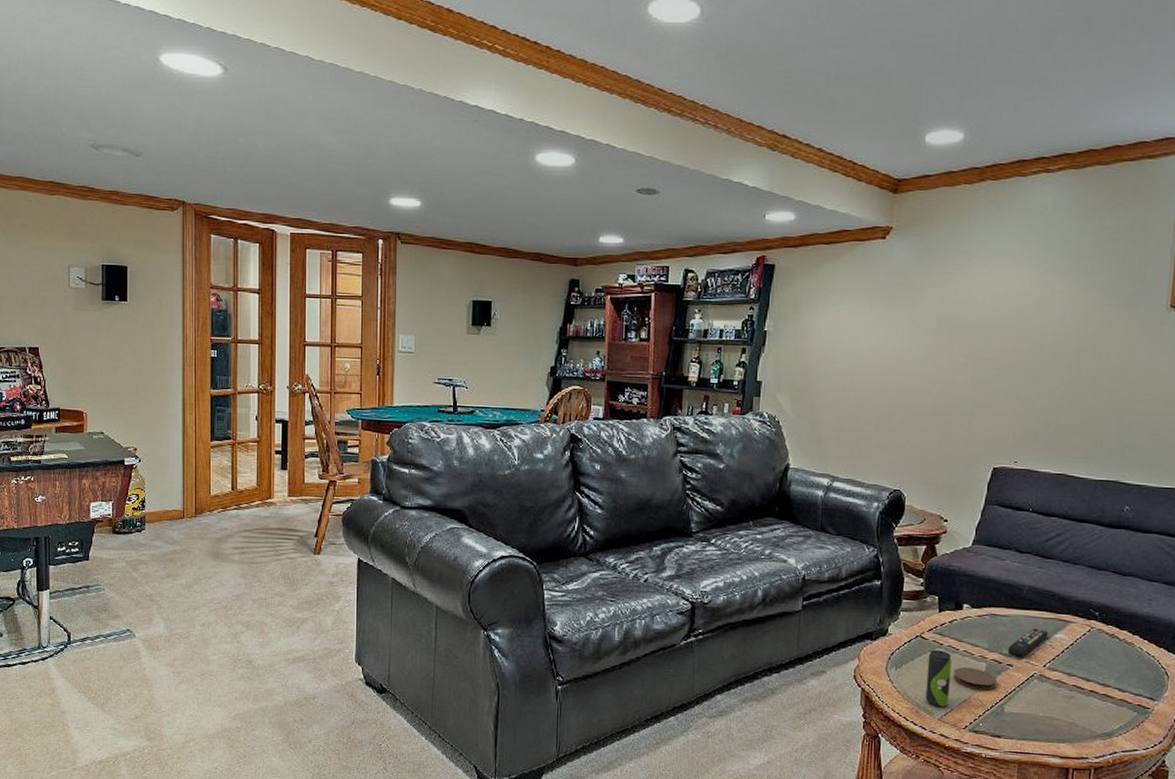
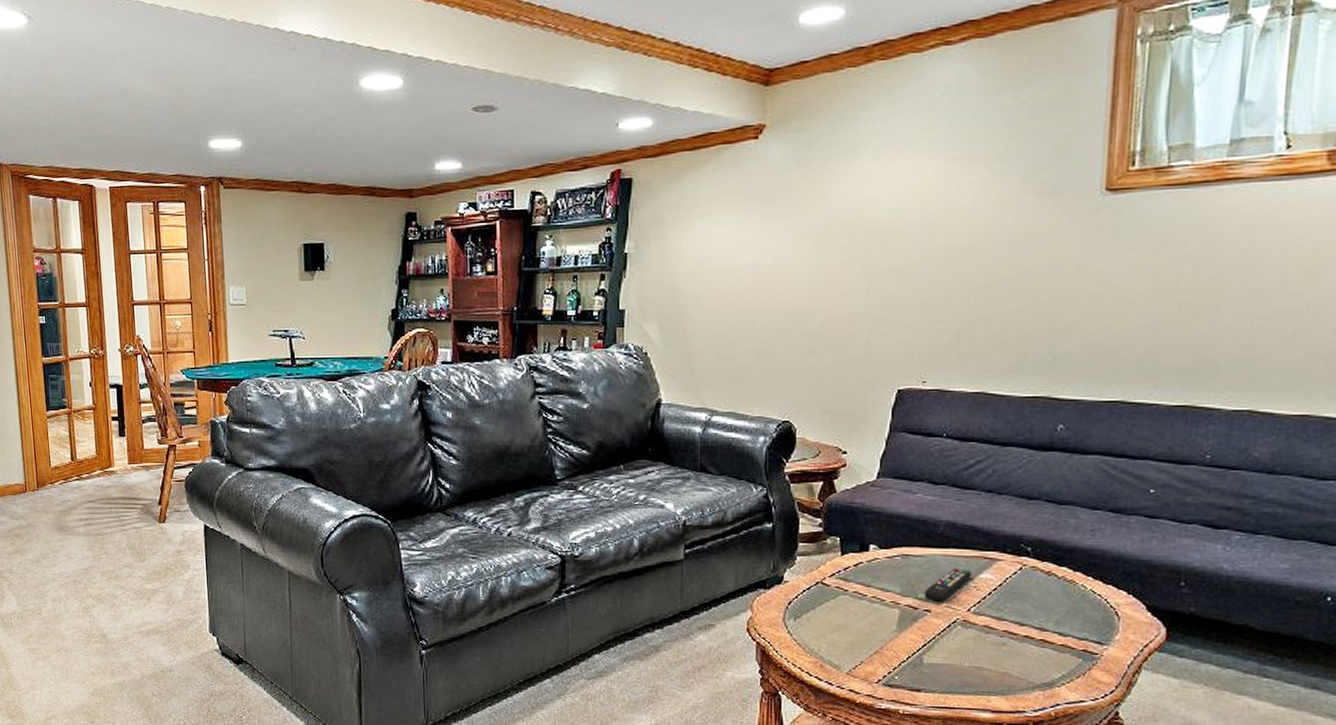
beverage can: present [925,650,952,707] -> none [830,597,859,660]
coaster: present [953,666,997,691] -> none [862,614,913,640]

